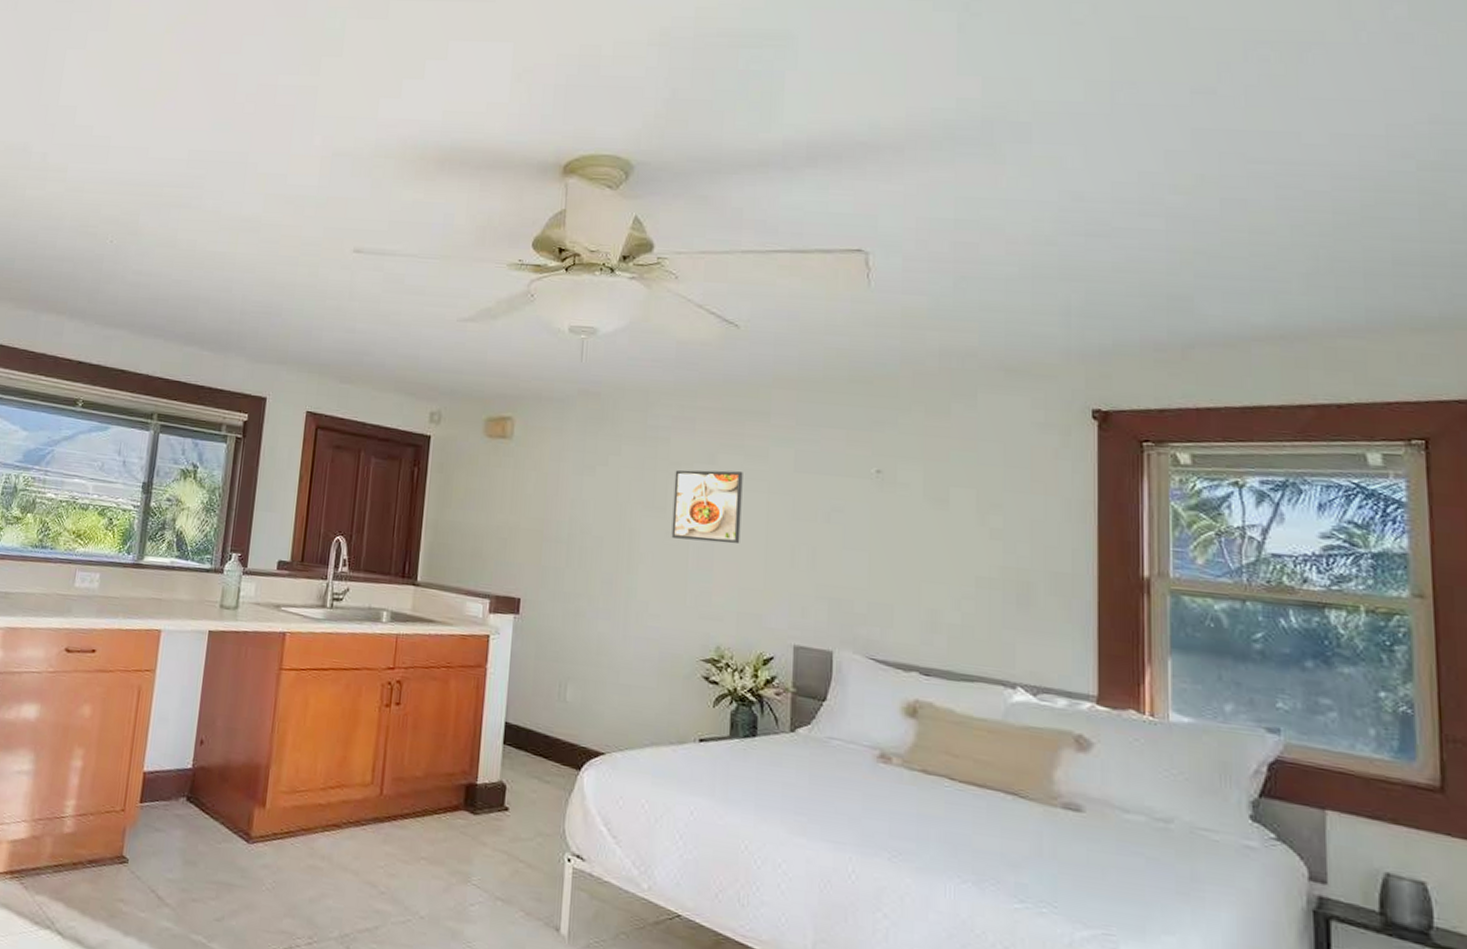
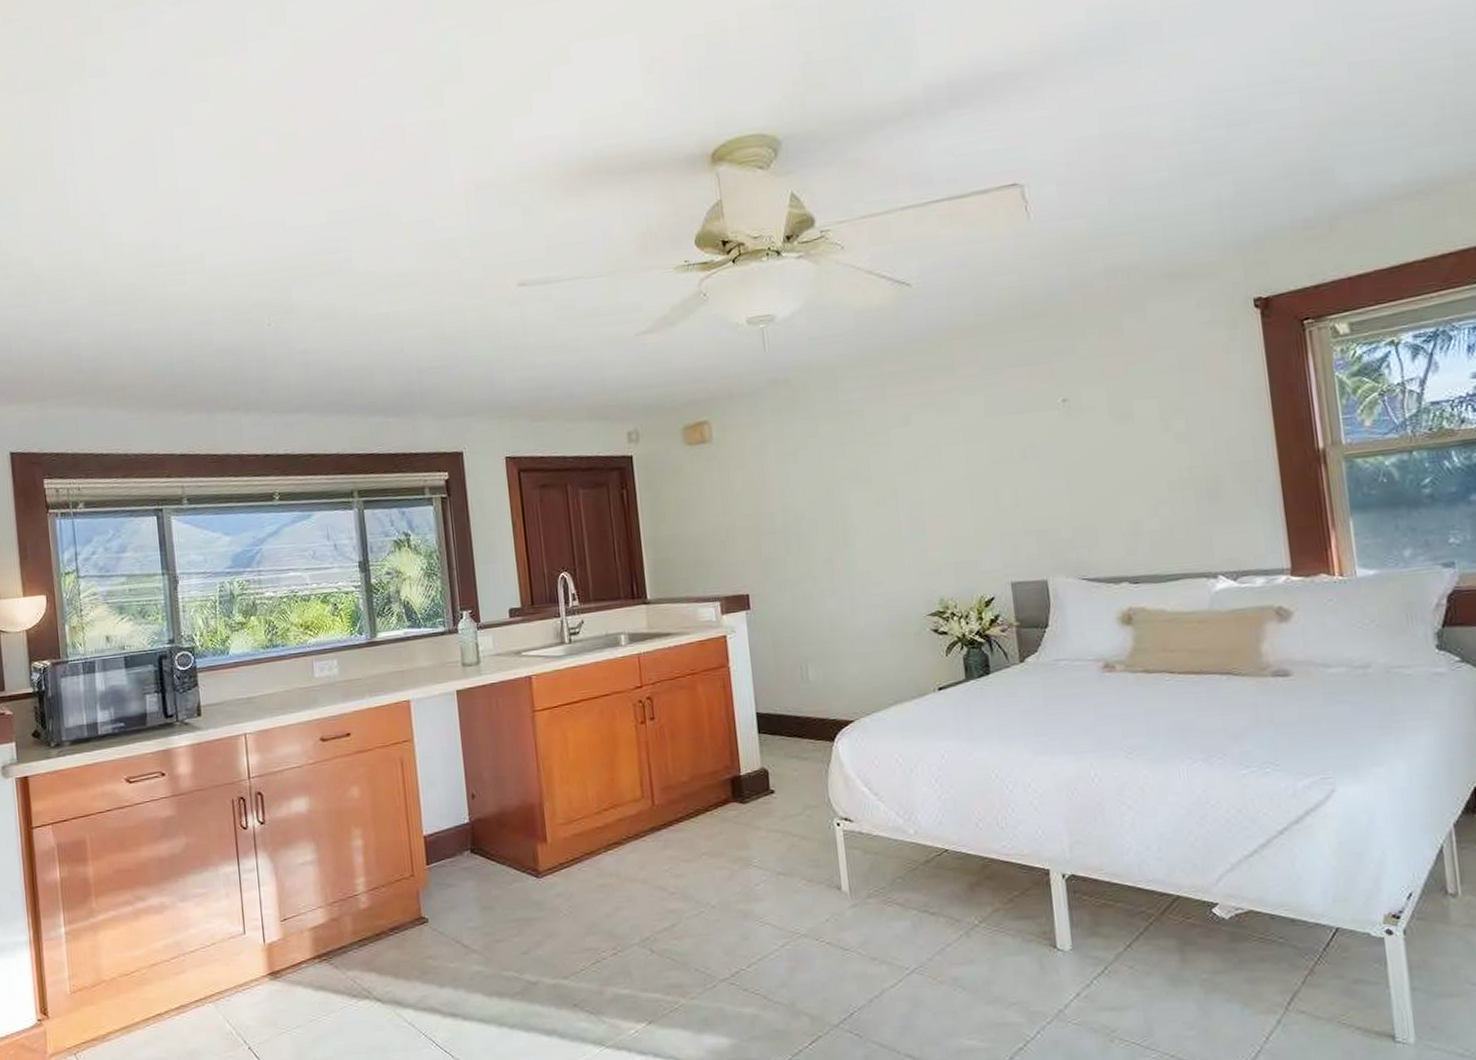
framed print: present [671,470,743,544] -> none [873,428,946,505]

